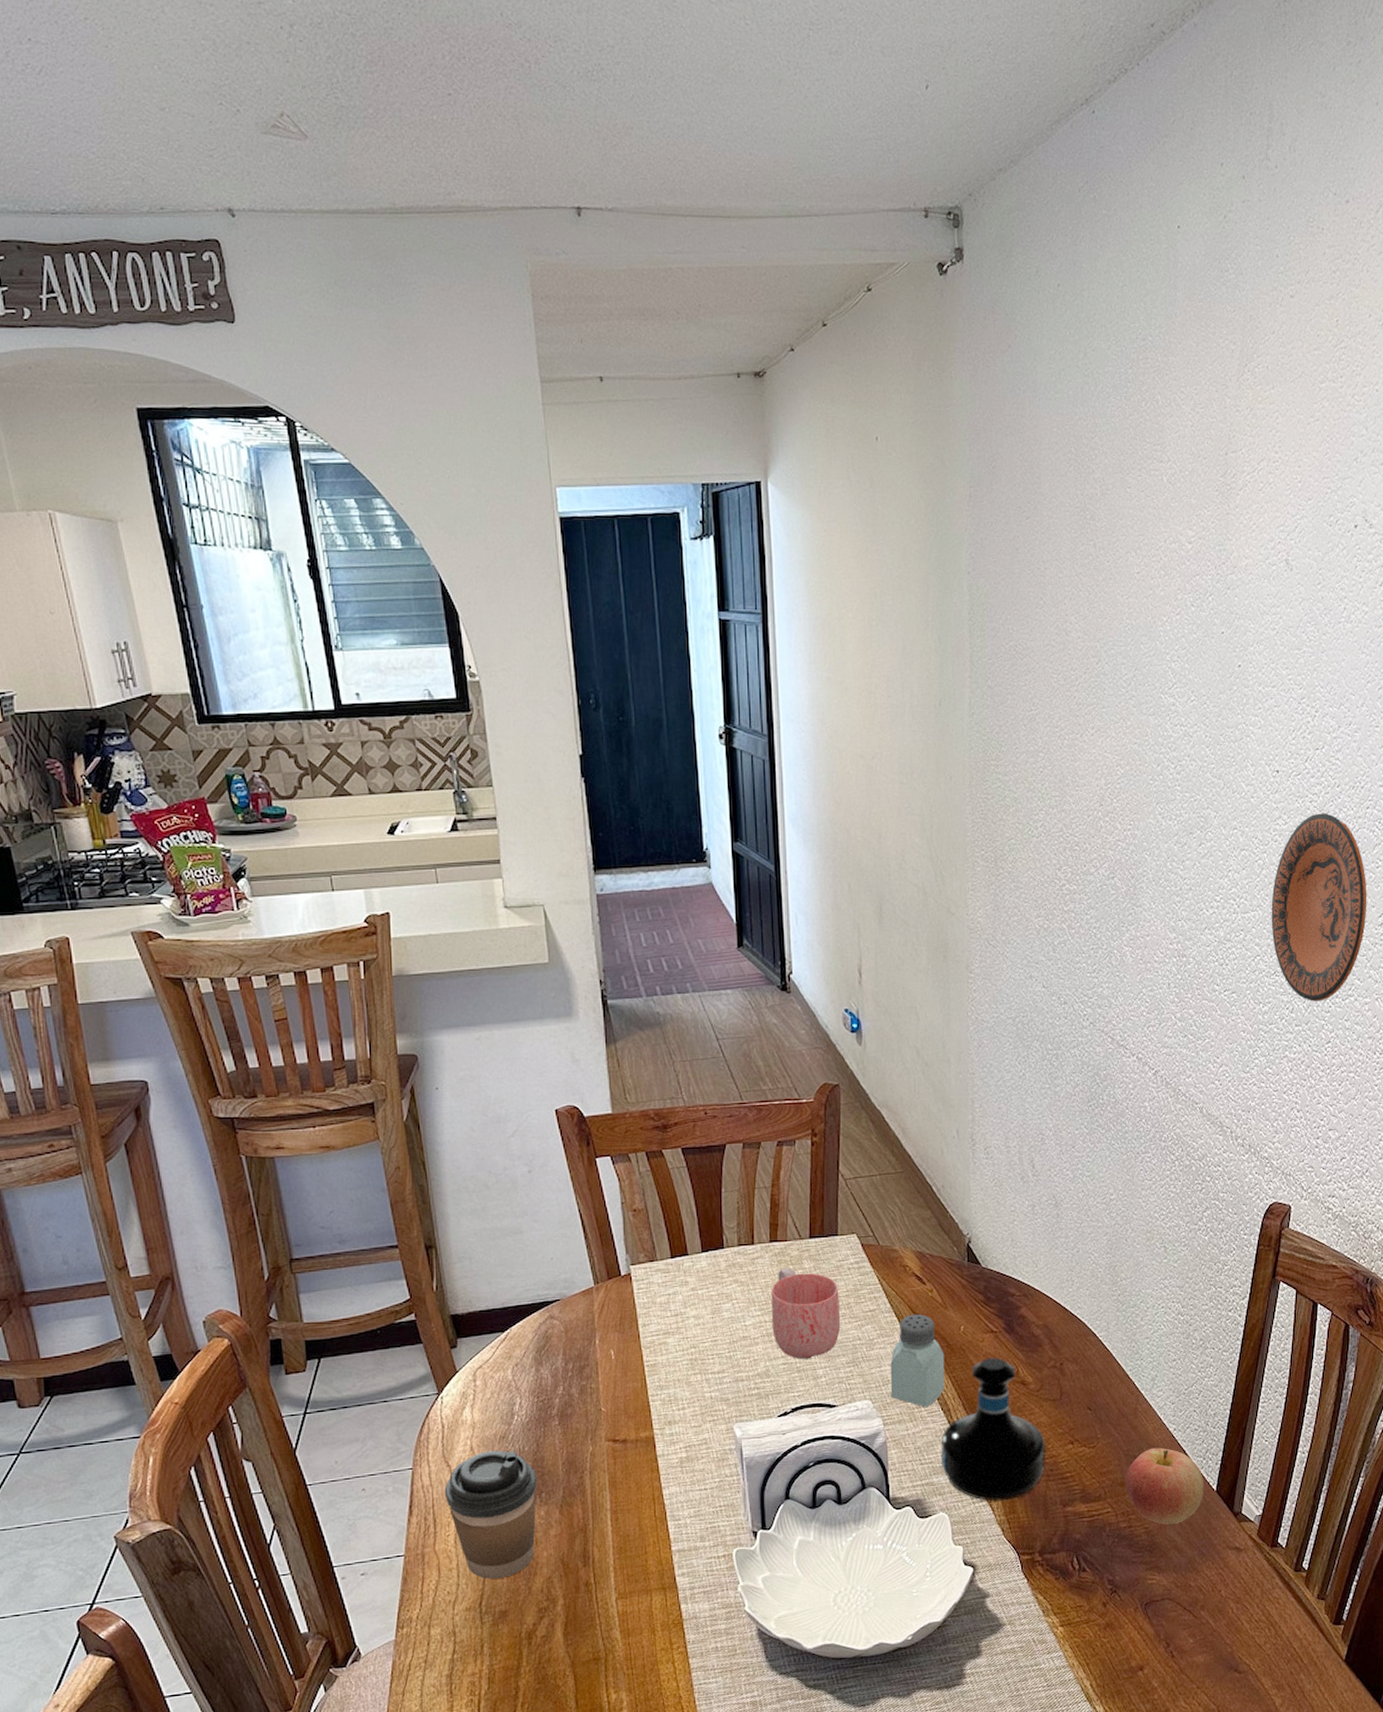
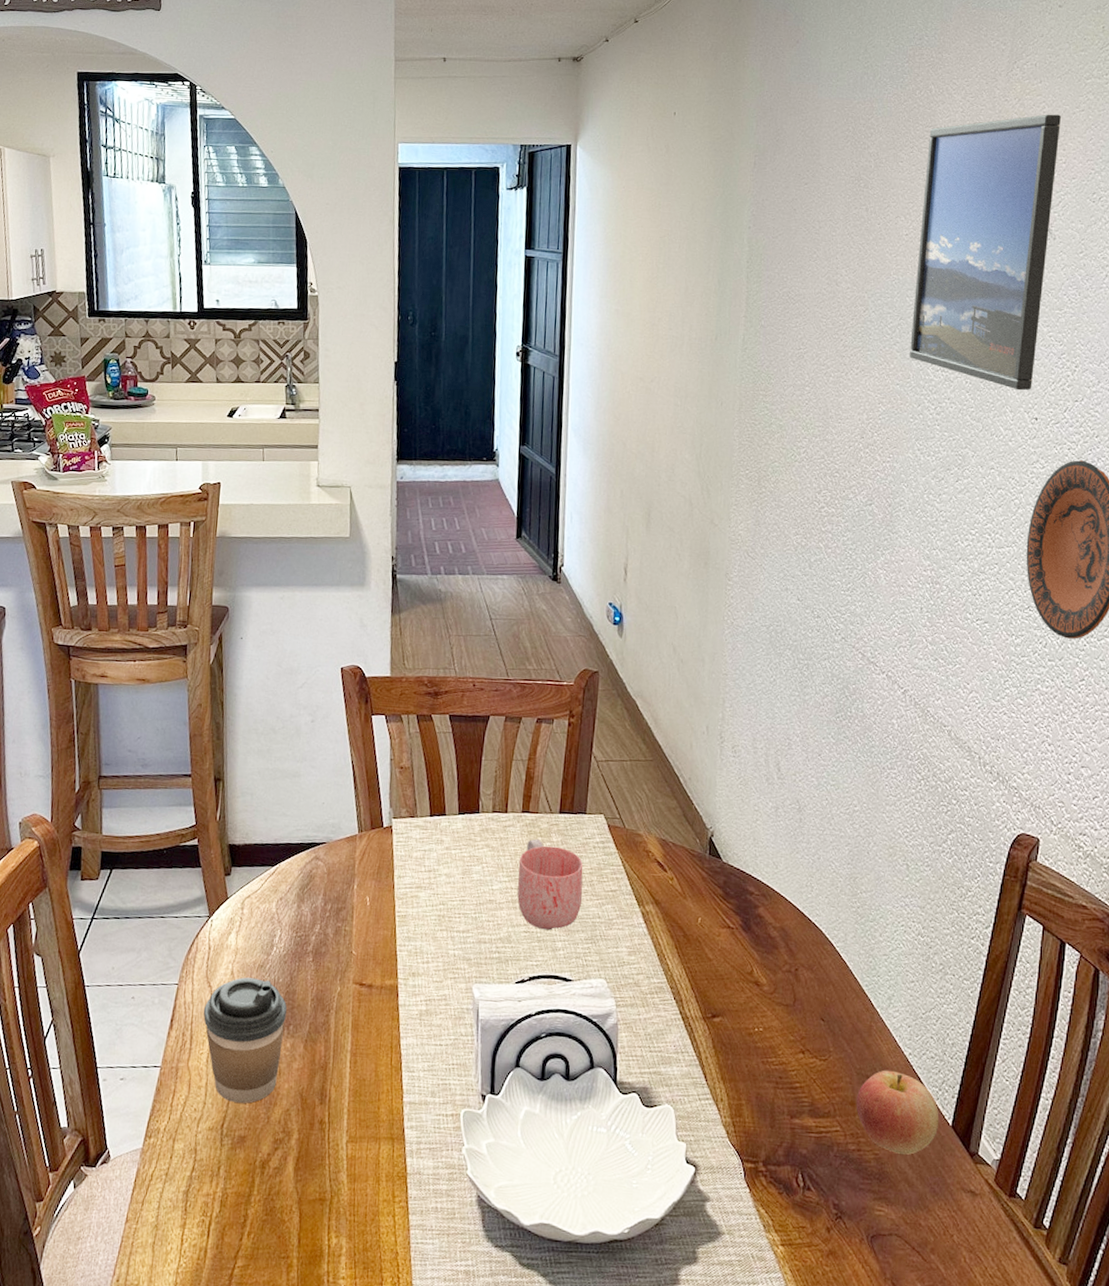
saltshaker: present [890,1314,945,1407] -> none [625,899,681,994]
tequila bottle: present [941,1357,1045,1501] -> none [670,953,776,1102]
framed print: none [1147,425,1295,742] -> present [910,114,1061,391]

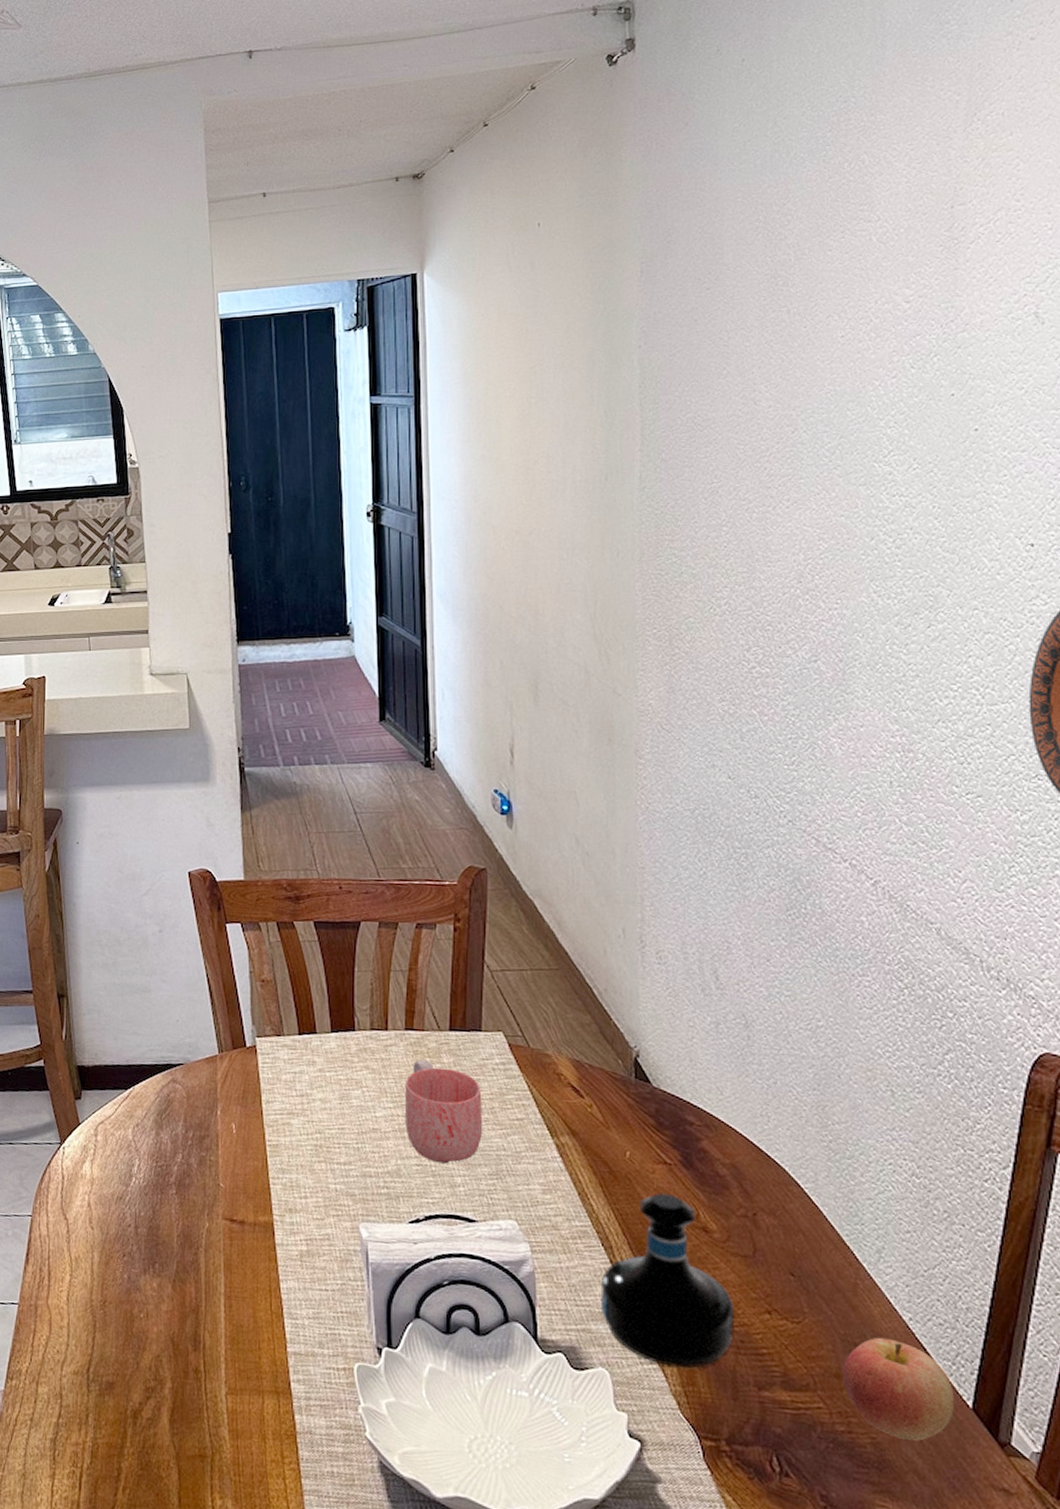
coffee cup: present [203,977,287,1103] -> none [60,1209,151,1347]
tequila bottle: none [670,953,776,1102] -> present [600,1193,734,1369]
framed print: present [910,114,1061,391] -> none [855,171,1042,512]

